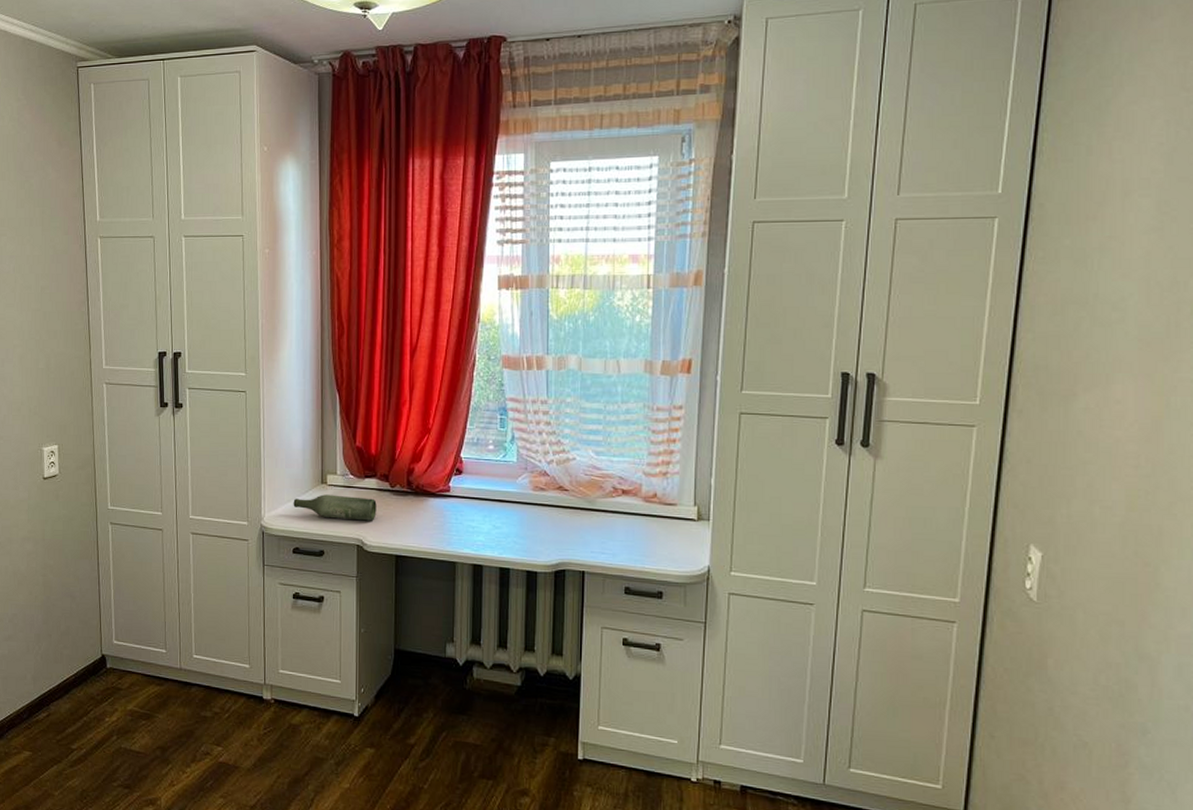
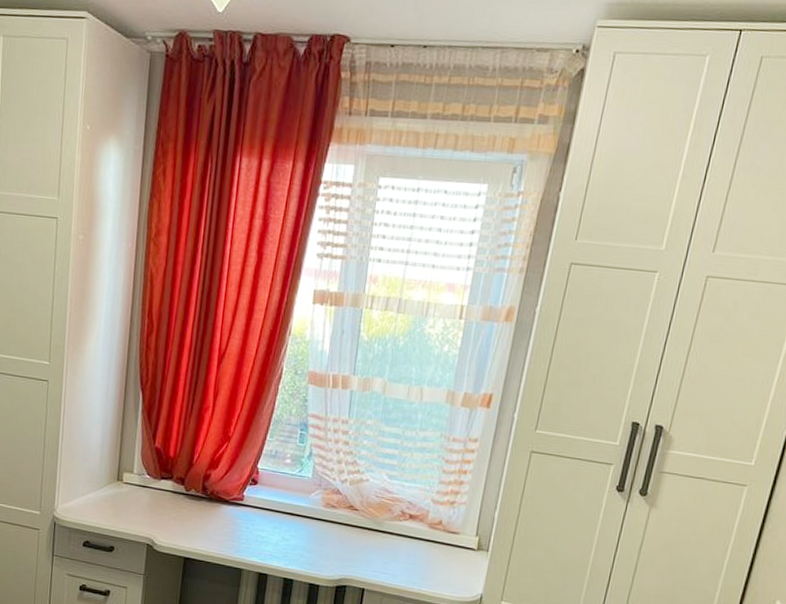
bottle: present [293,494,377,521] -> none [87,491,171,522]

